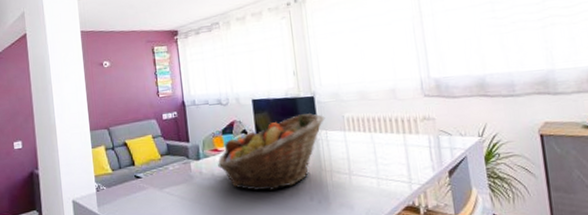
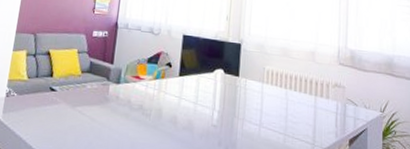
fruit basket: present [218,113,326,191] -> none [136,58,248,129]

